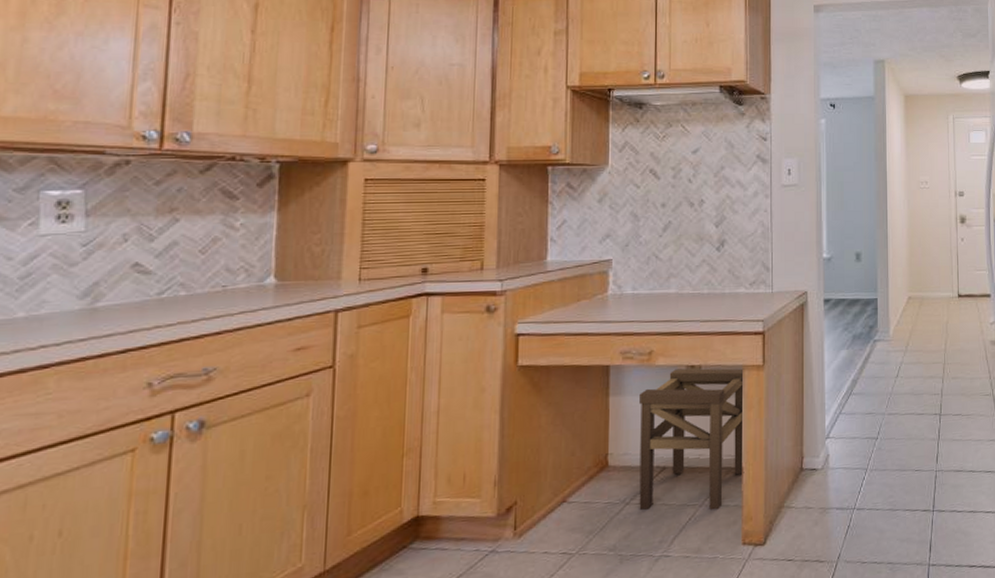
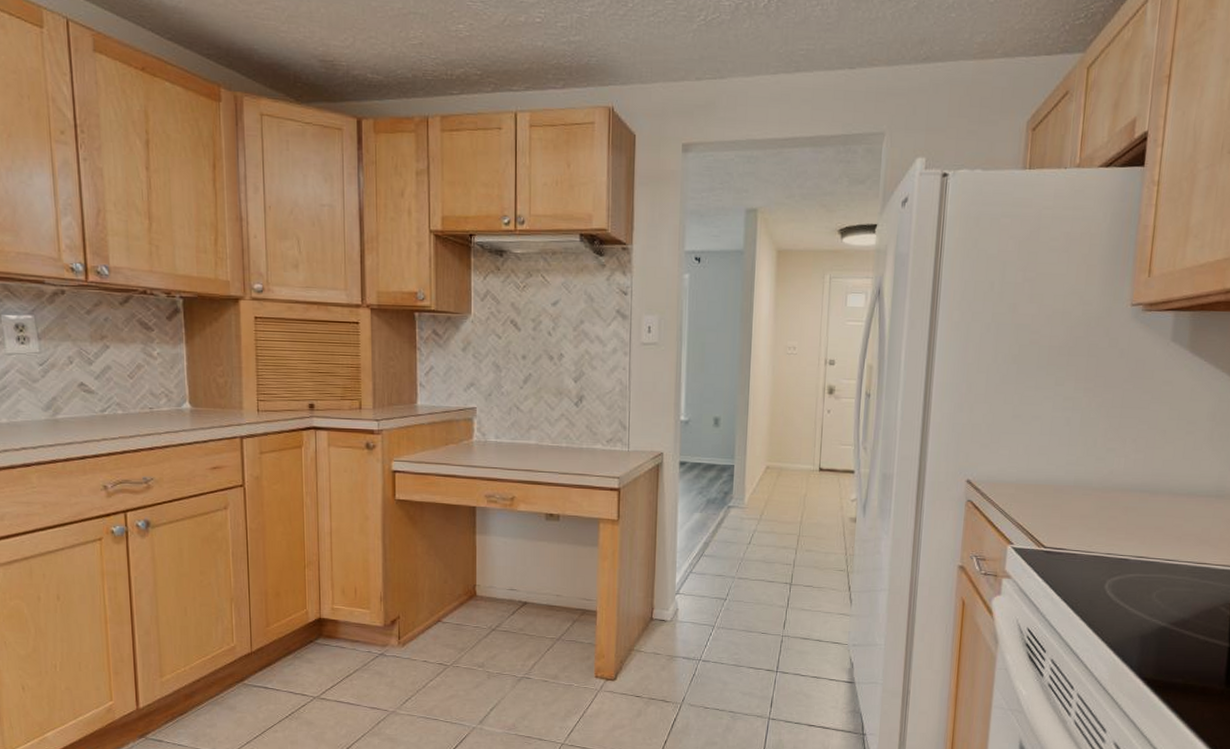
stool: present [639,368,745,511] -> none [503,516,601,645]

